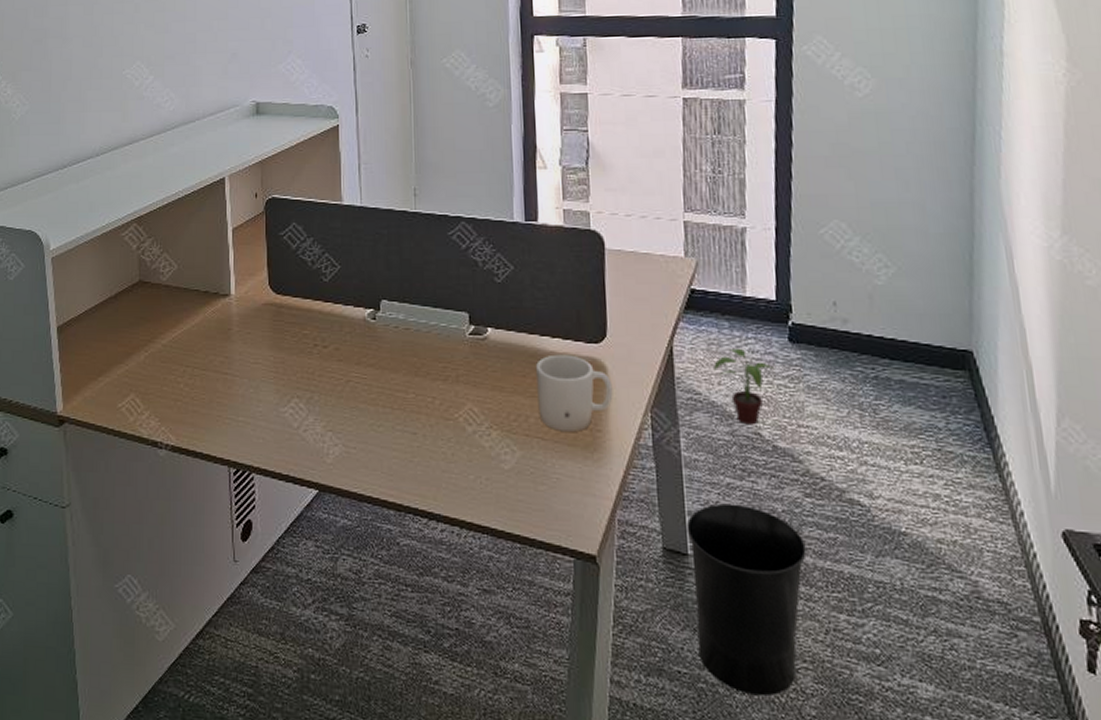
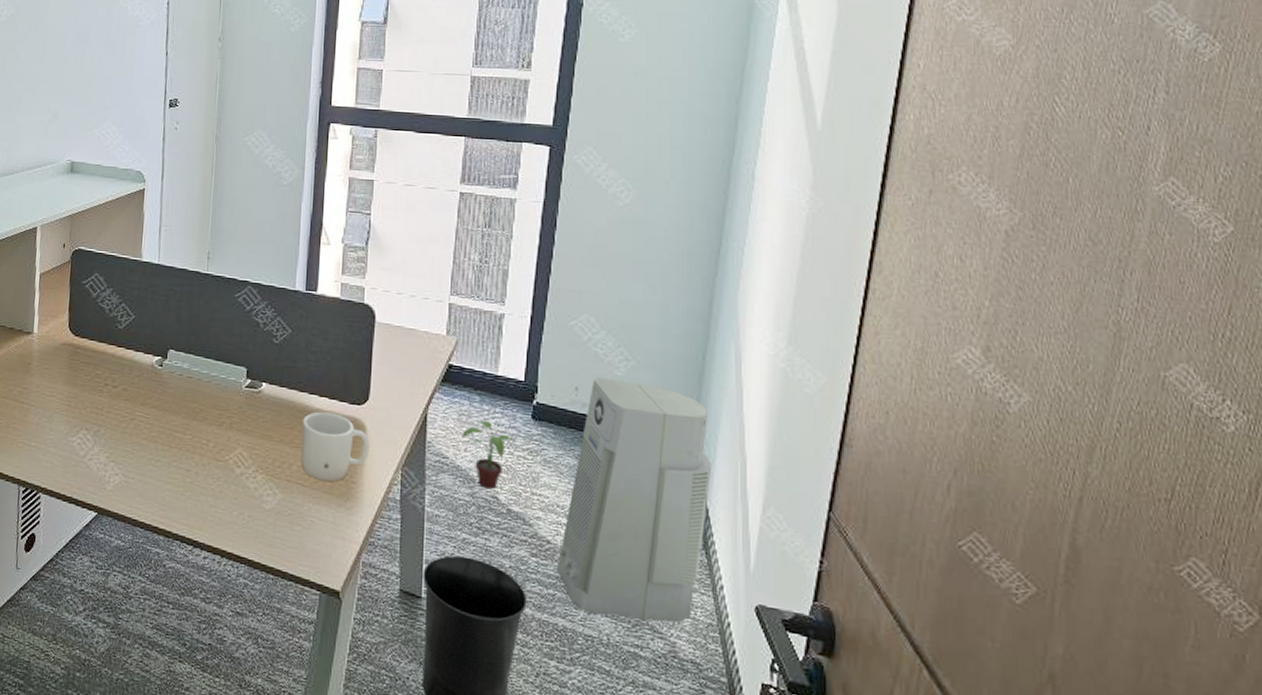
air purifier: none [834,289,995,559] -> present [558,377,712,622]

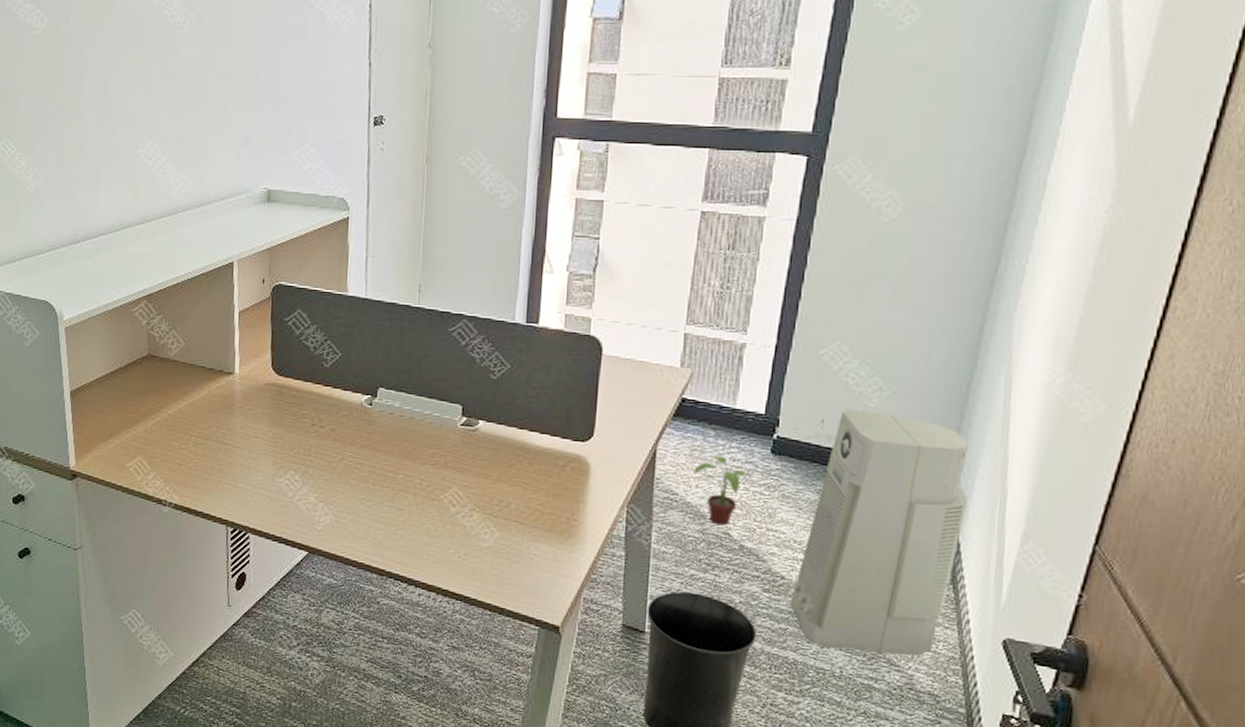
mug: present [301,411,370,482] -> none [520,449,594,520]

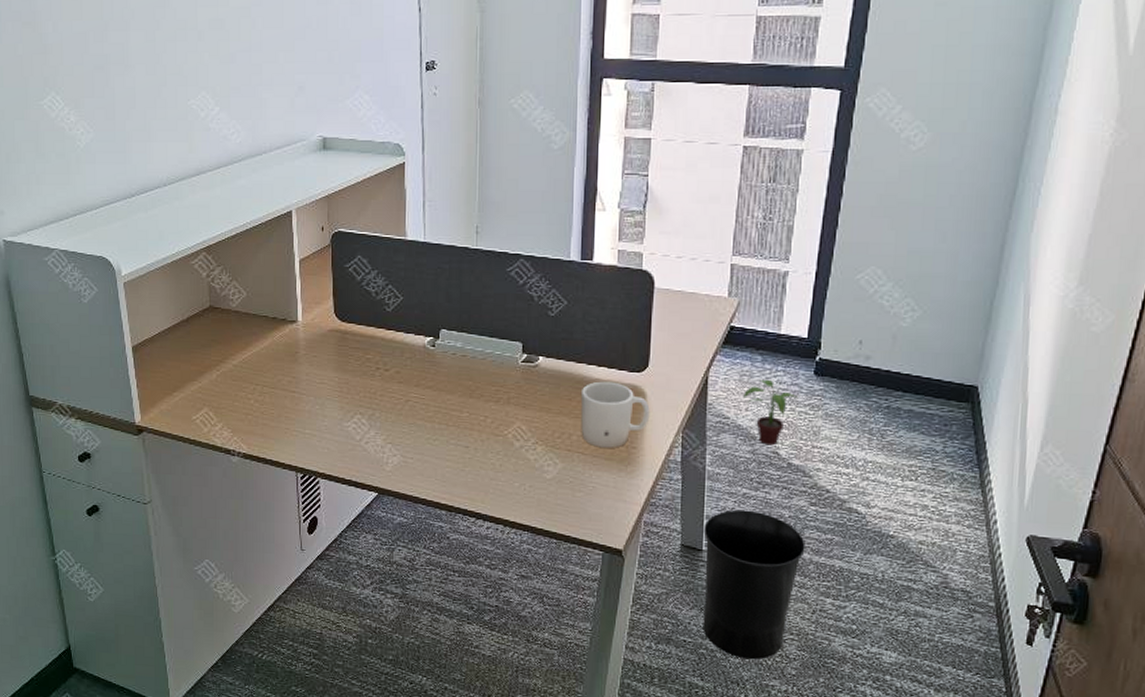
mug: none [520,449,594,520] -> present [580,381,650,448]
air purifier: present [791,409,968,656] -> none [836,330,994,557]

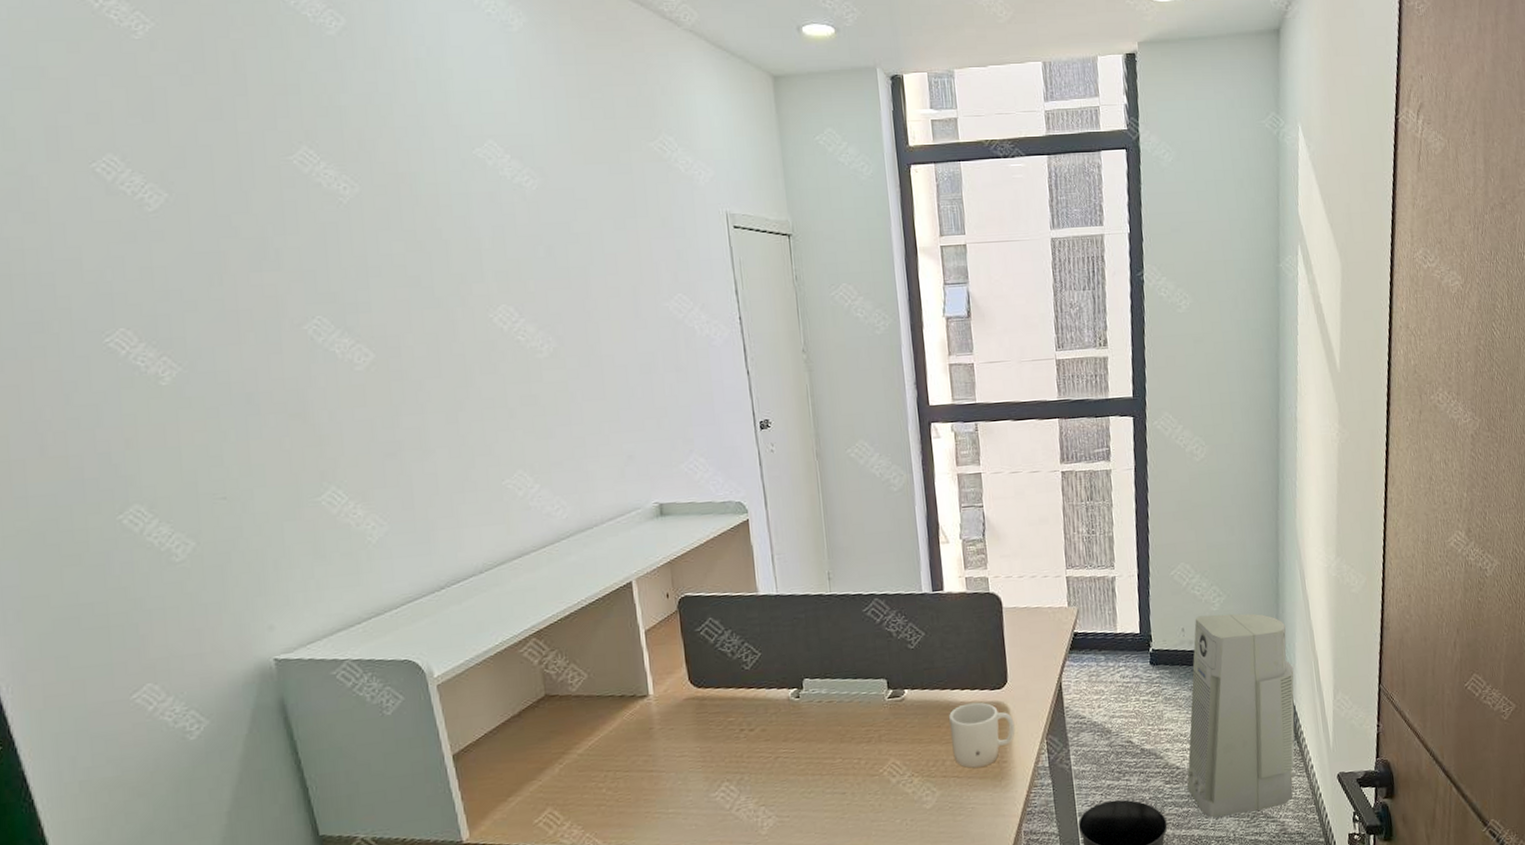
potted plant: present [743,379,799,446] -> none [1094,675,1141,736]
air purifier: none [836,330,994,557] -> present [1186,613,1295,818]

